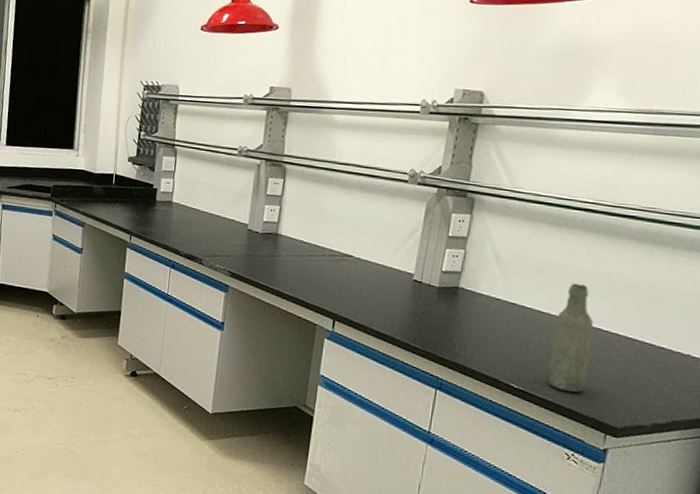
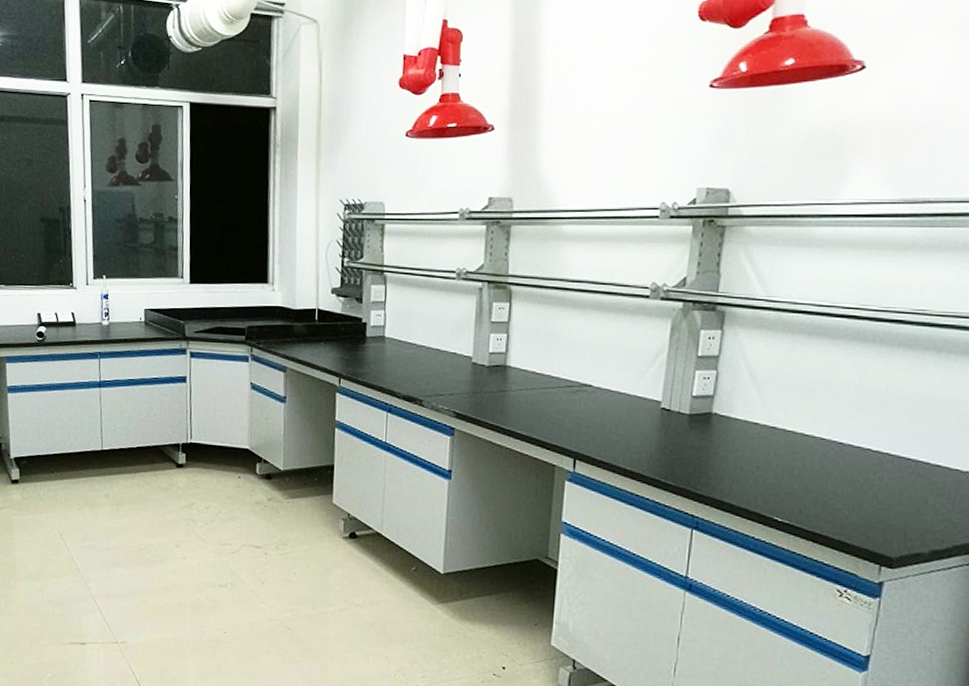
bottle: present [549,283,593,393] -> none [816,400,862,523]

